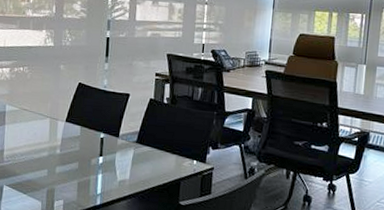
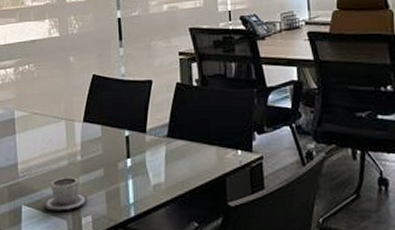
cup: none [23,166,63,194] -> present [44,176,89,211]

